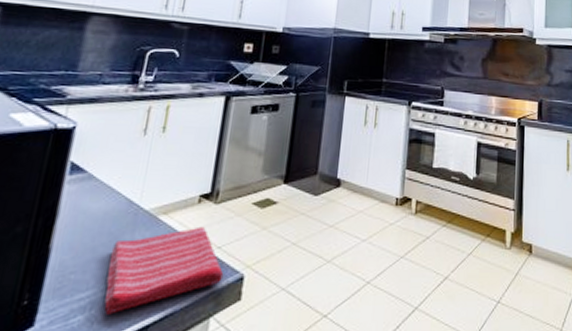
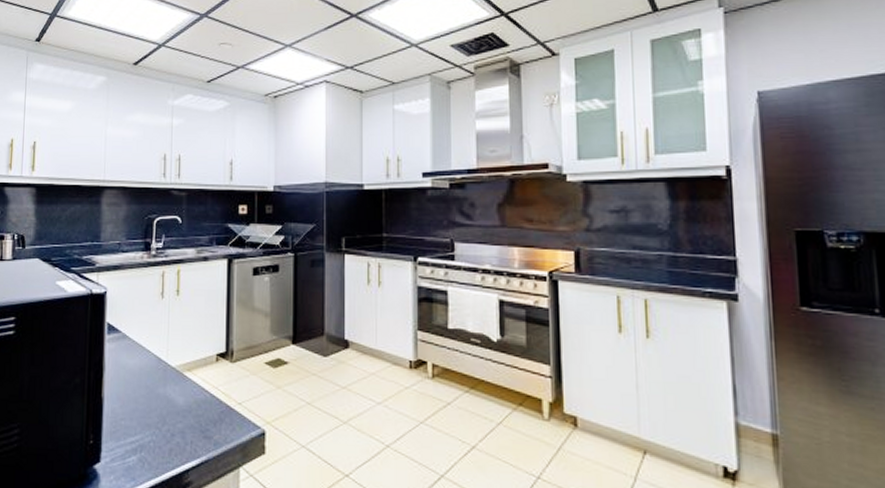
dish towel: present [104,226,224,315] -> none [149,383,247,458]

